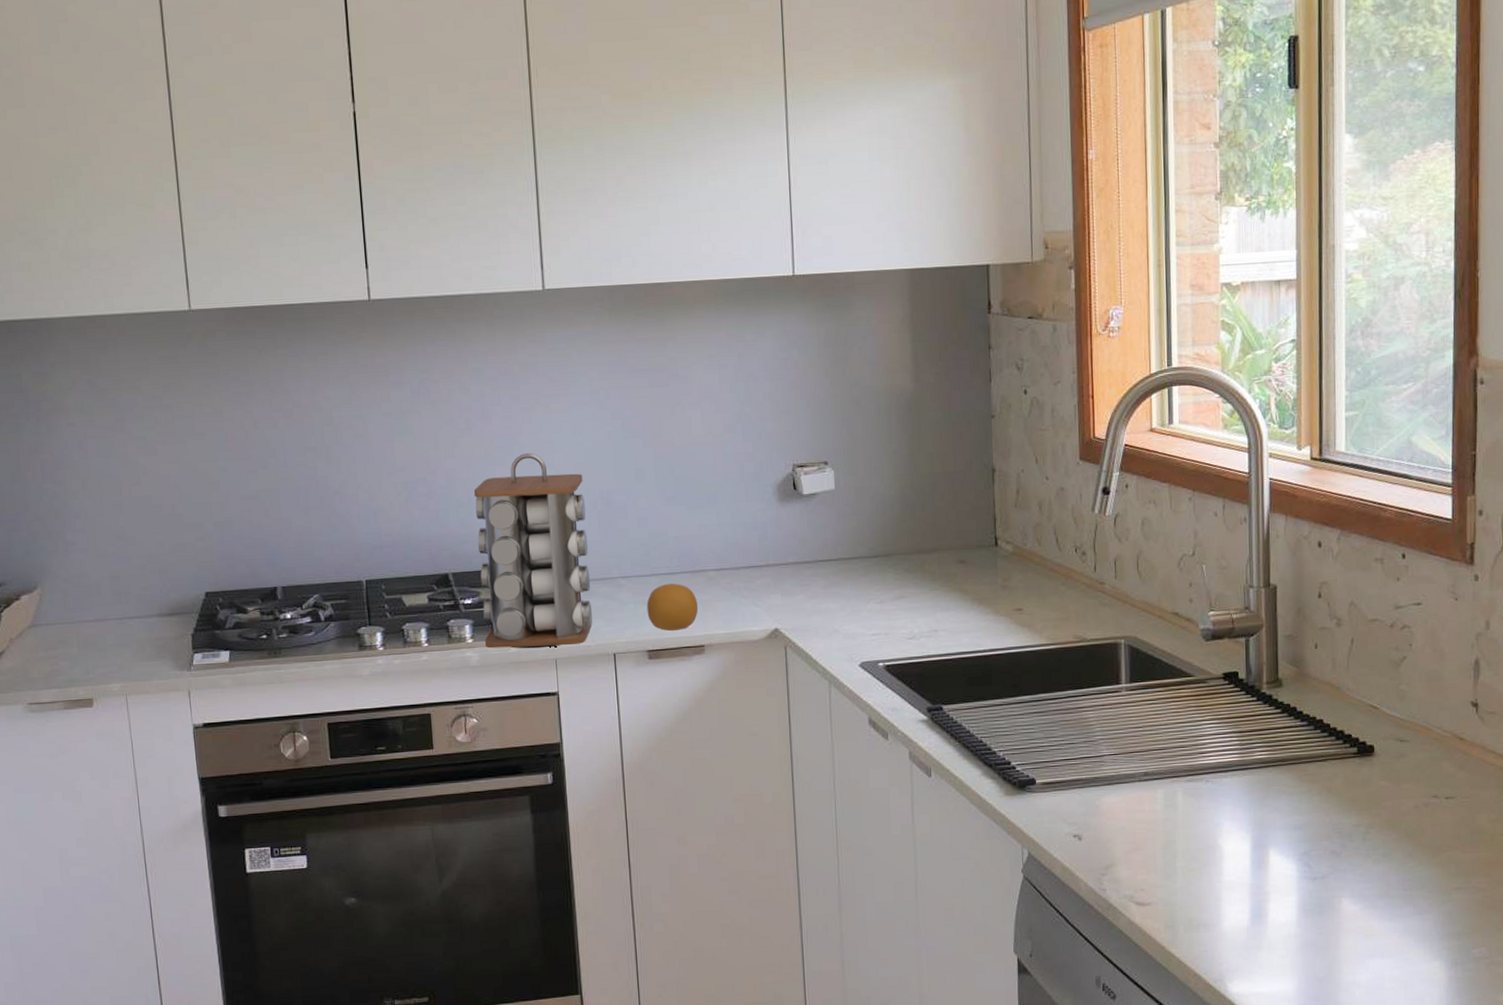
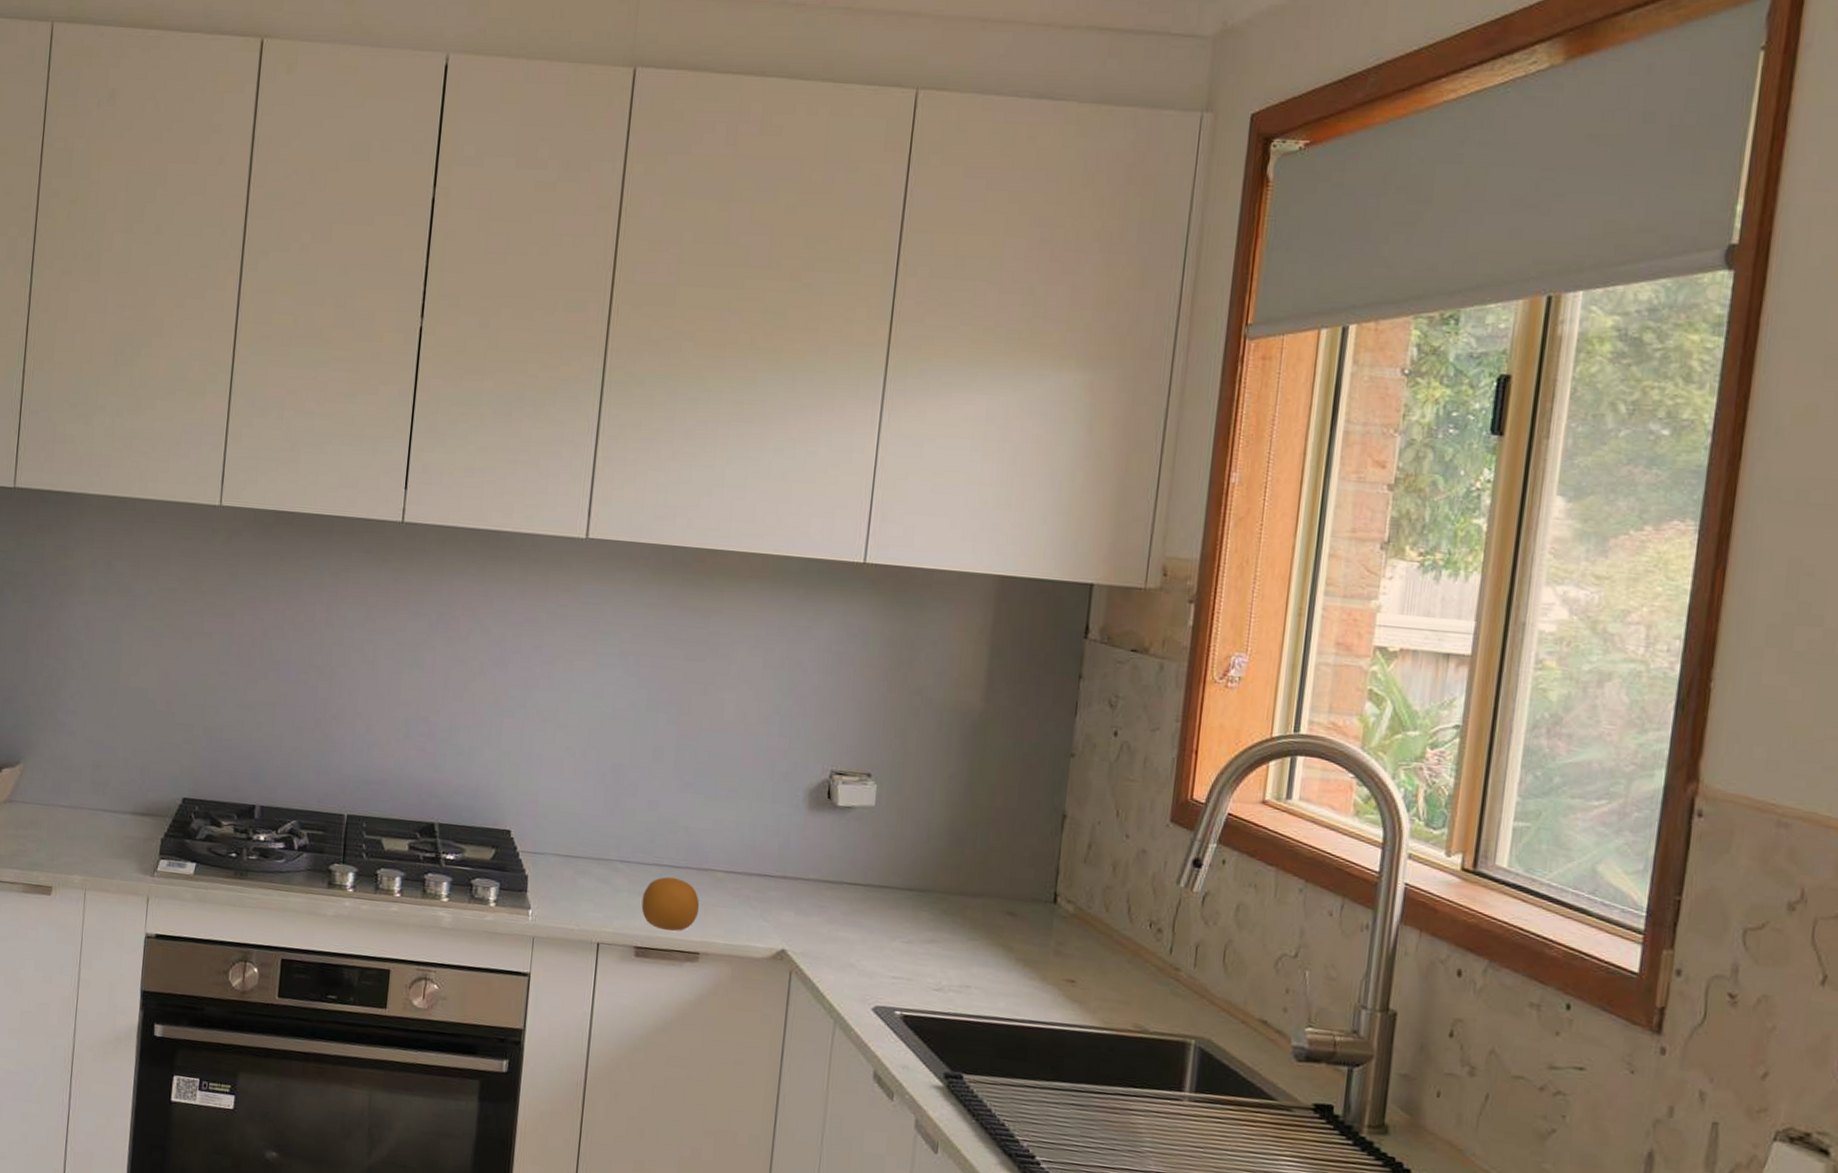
spice rack: present [473,453,592,649] -> none [461,709,596,926]

